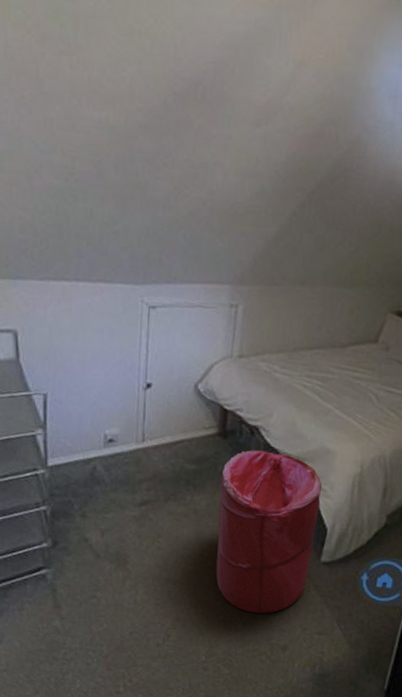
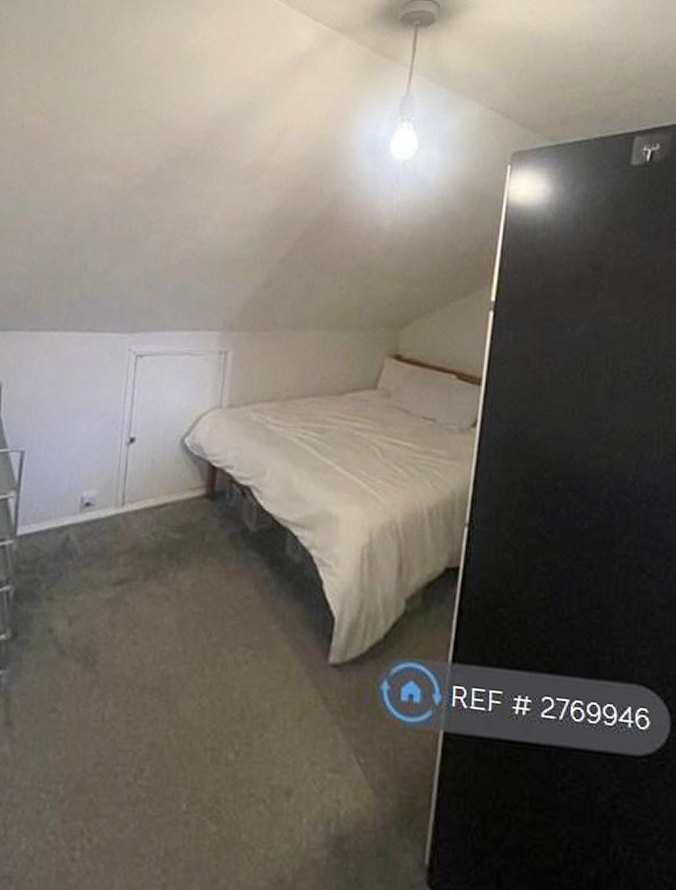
laundry hamper: present [216,449,322,614] -> none [201,514,326,739]

